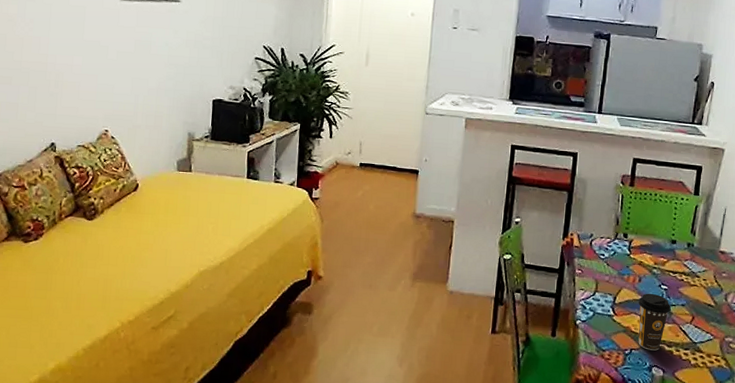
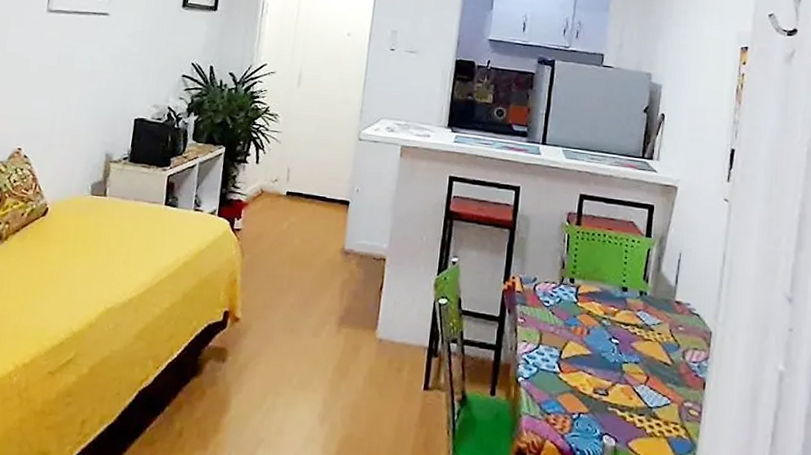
coffee cup: present [638,293,671,351] -> none [586,347,623,416]

